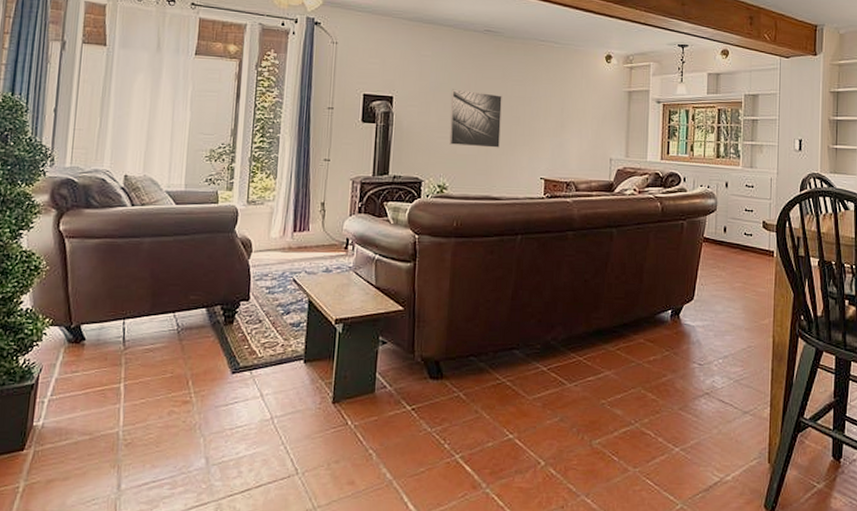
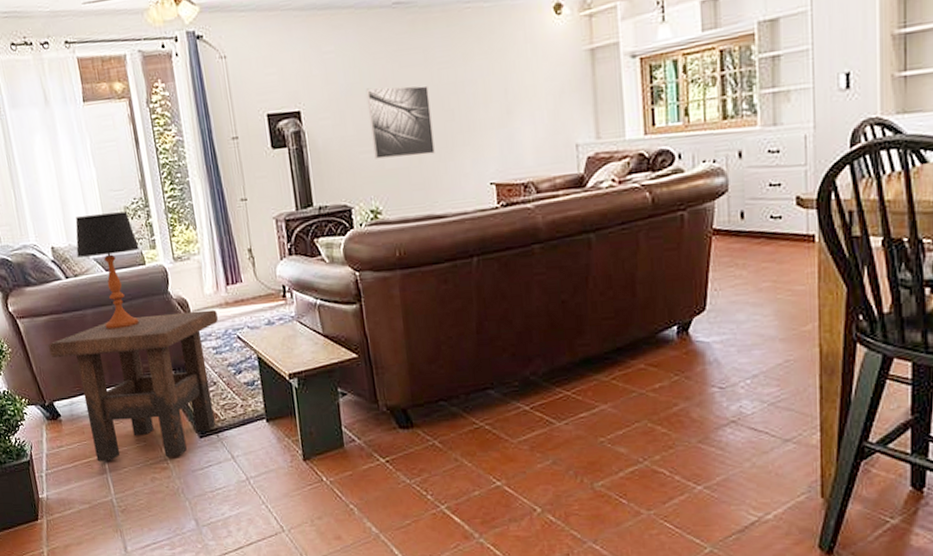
side table: none [92,250,278,391] -> present [48,309,218,462]
table lamp: none [150,152,216,260] -> present [75,211,139,330]

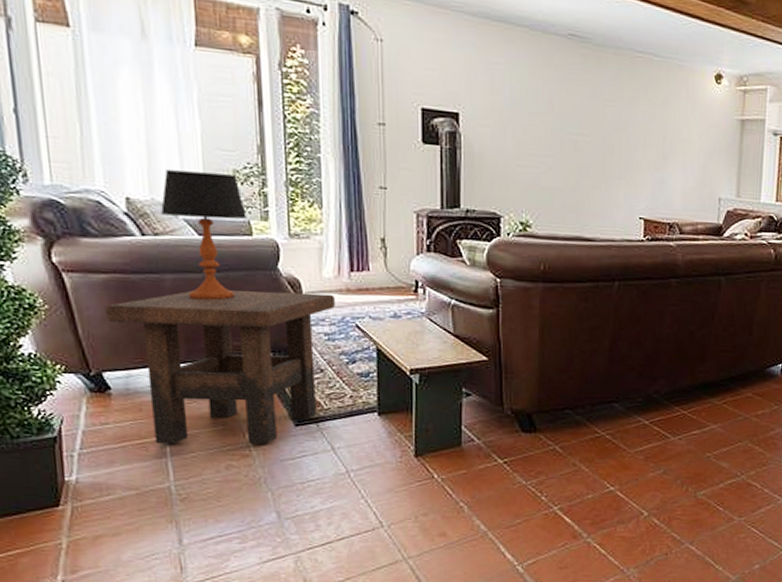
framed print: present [365,85,435,159] -> none [530,107,593,181]

